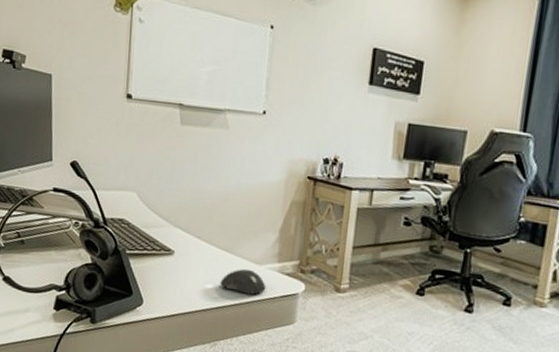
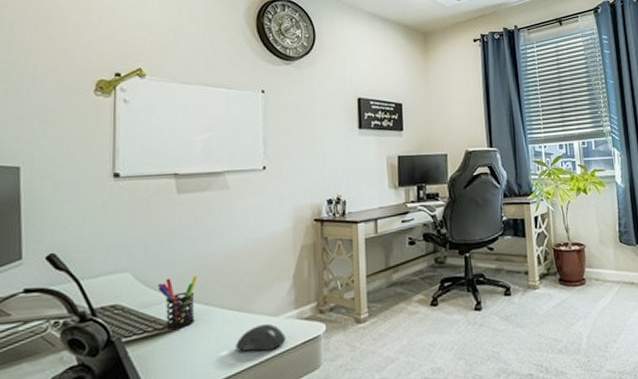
pen holder: none [158,205,193,254] -> present [158,275,198,330]

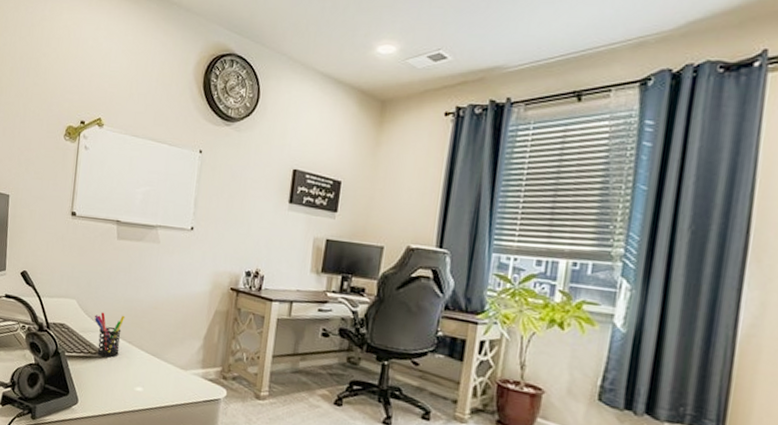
computer mouse: present [235,323,286,352] -> none [148,373,190,400]

